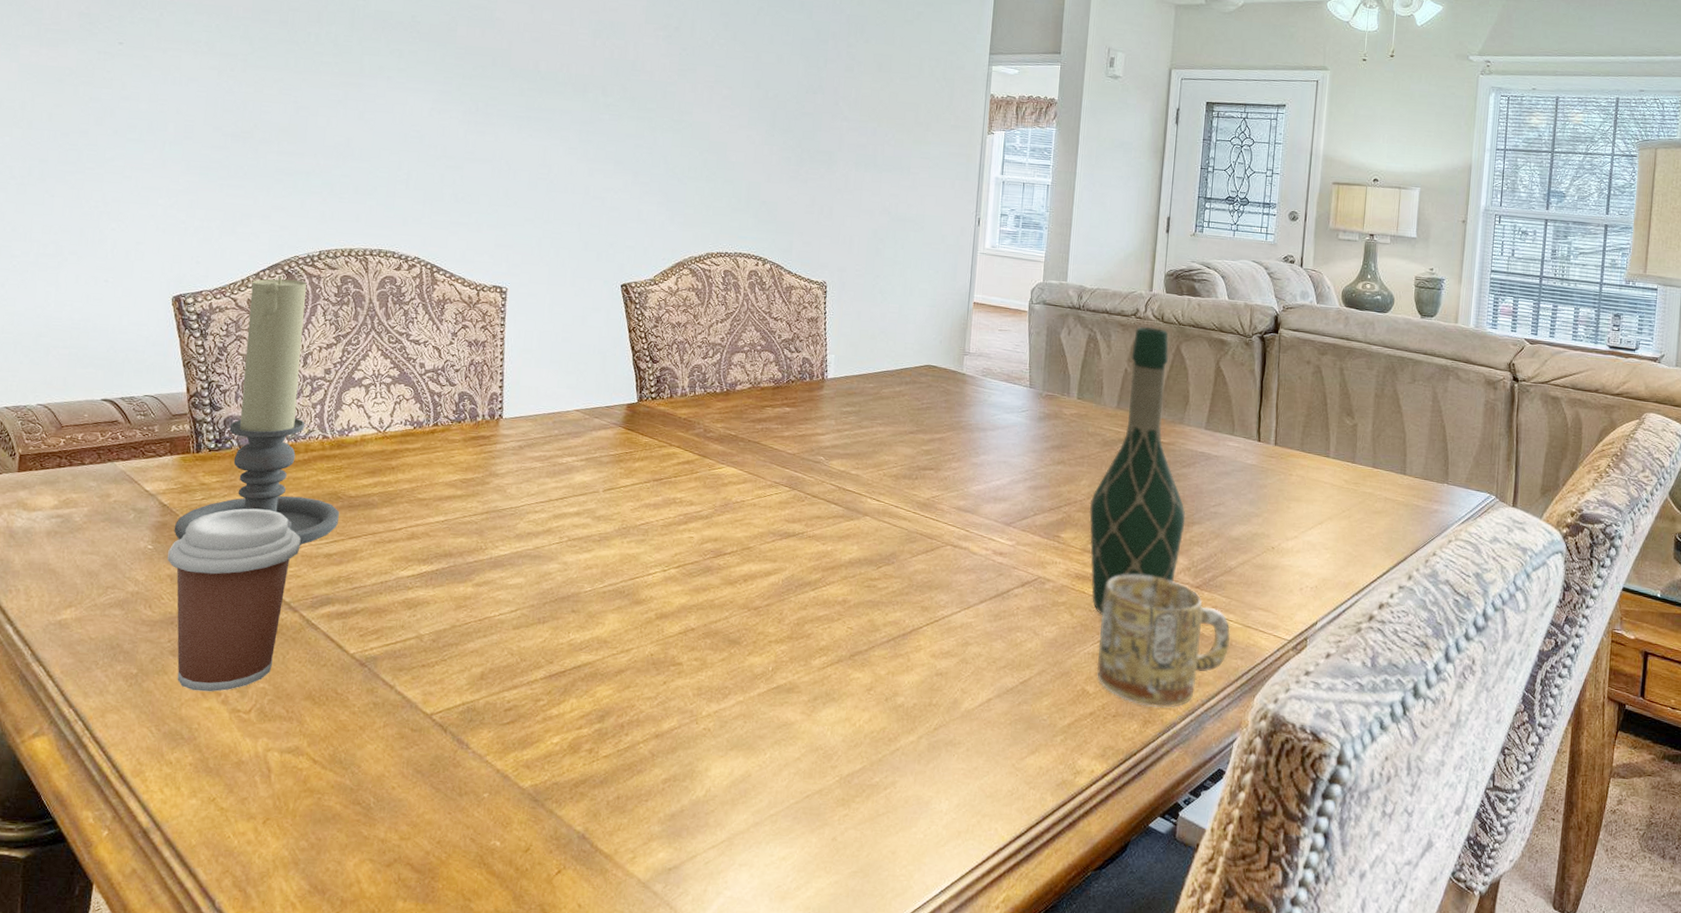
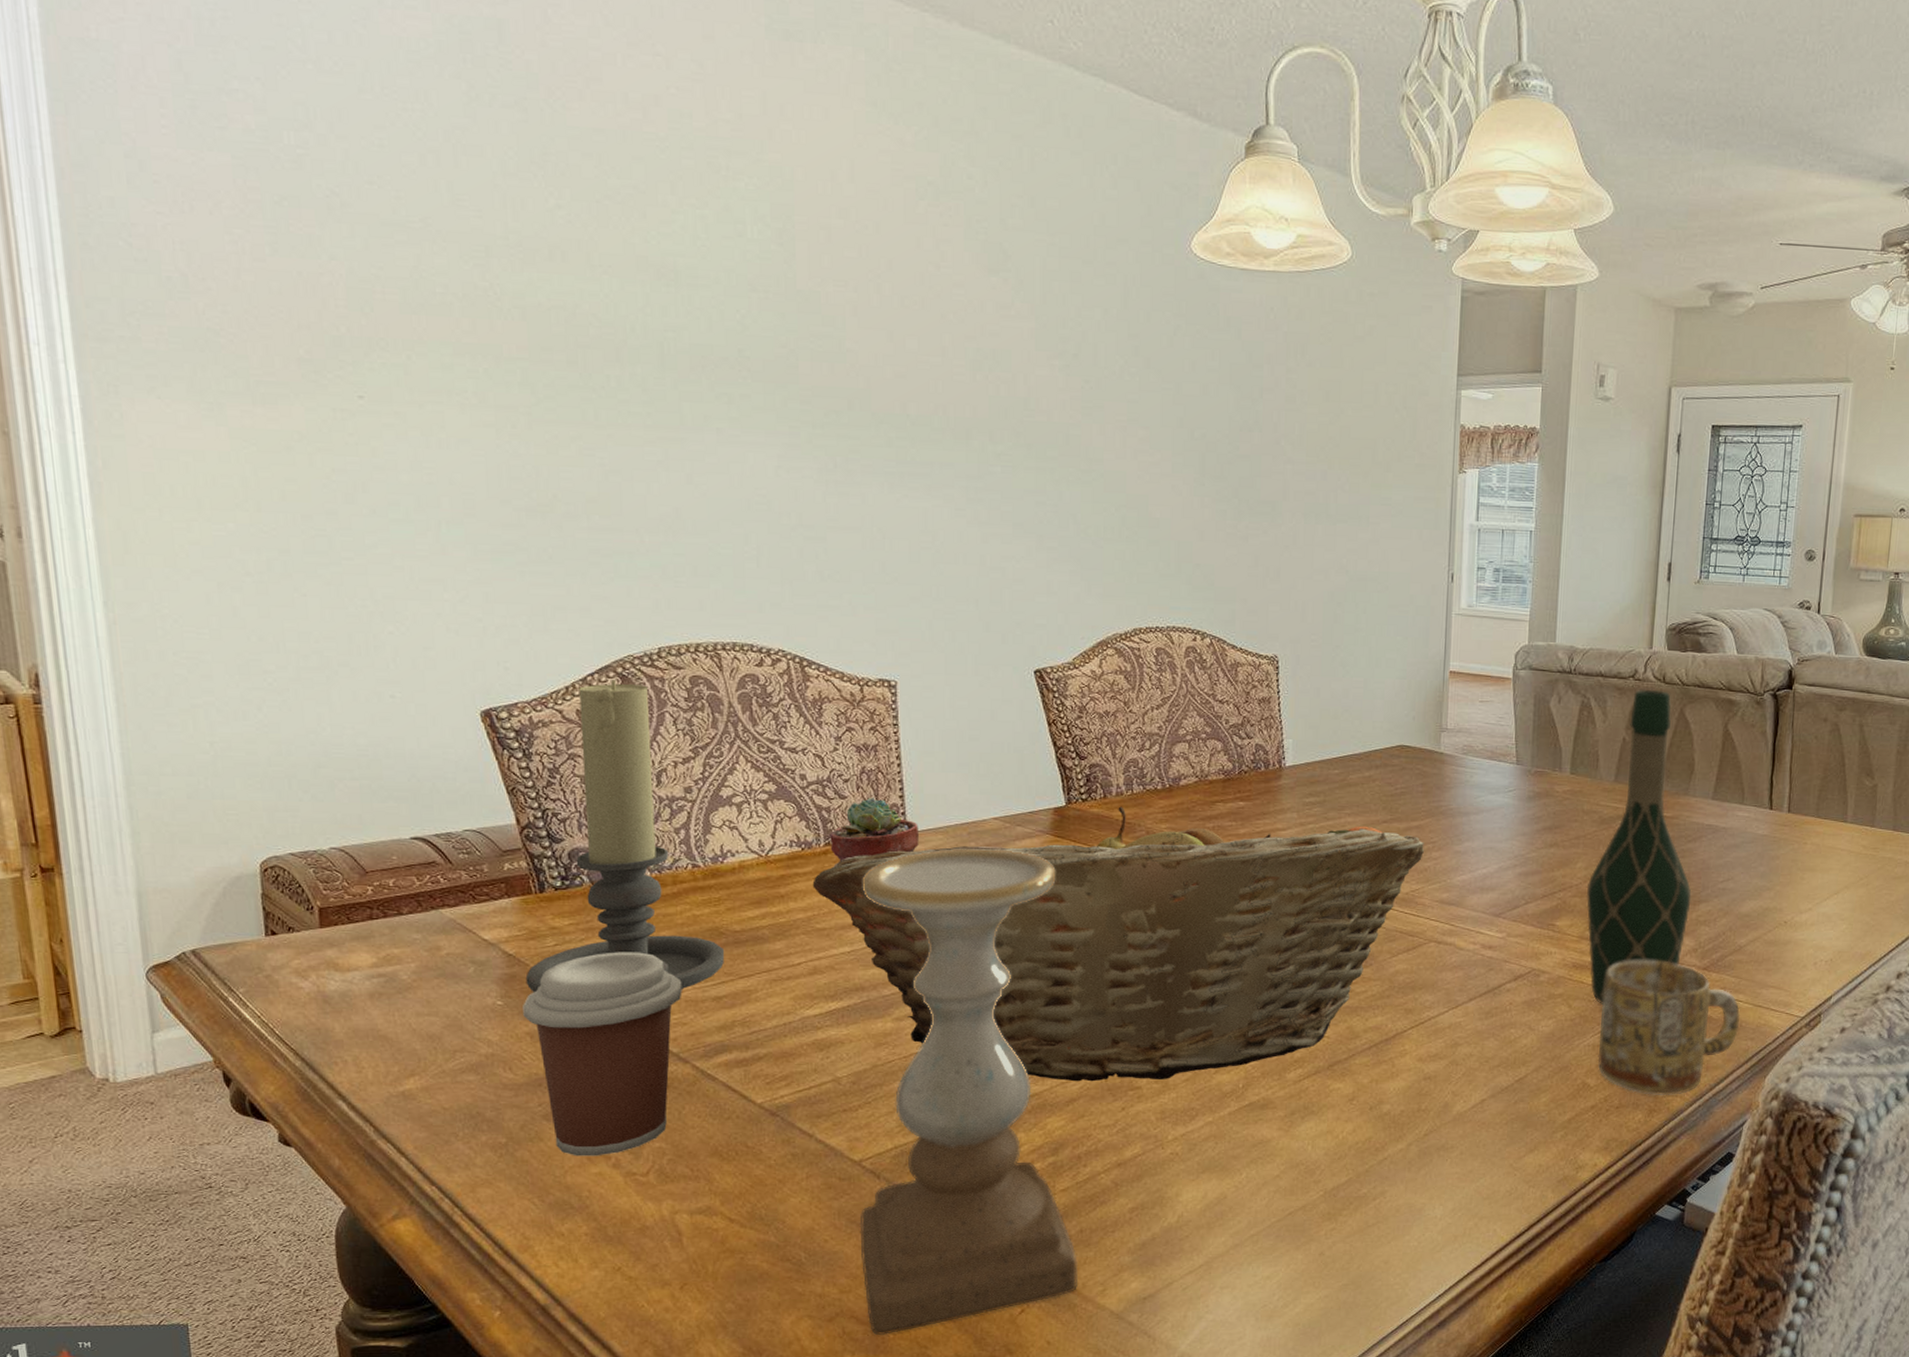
fruit basket: none [419,405,946,658] -> present [812,806,1425,1082]
candle holder: none [421,435,624,885] -> present [859,849,1077,1336]
potted succulent: none [437,386,513,440] -> present [830,798,919,861]

